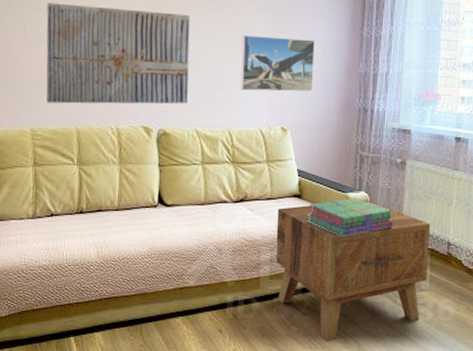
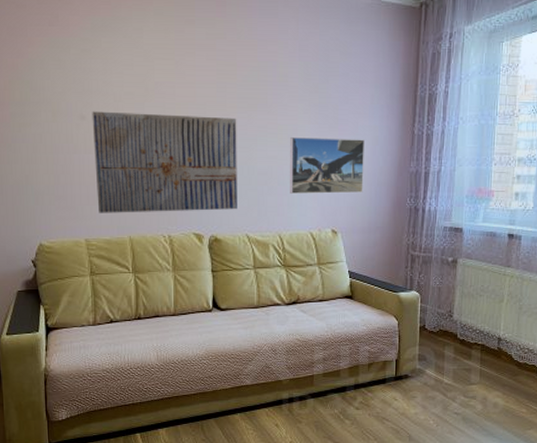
side table: present [276,199,431,342] -> none [329,299,482,434]
stack of books: present [306,198,394,237] -> none [358,297,445,336]

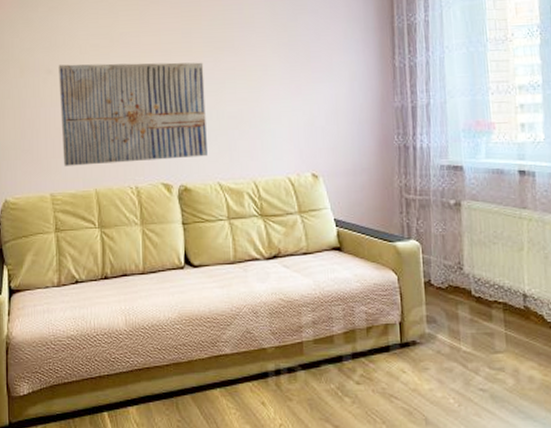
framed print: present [290,137,364,194] -> none [260,75,344,137]

